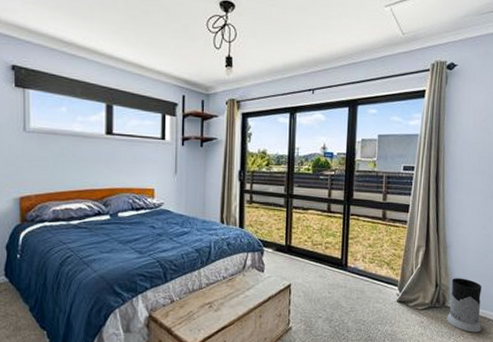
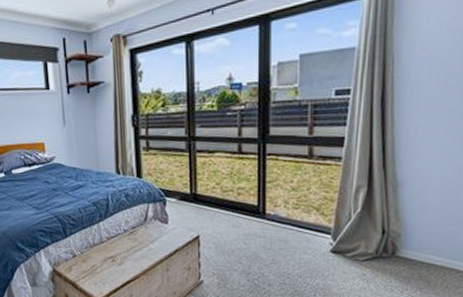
air purifier: present [446,278,482,333] -> none [397,222,448,287]

